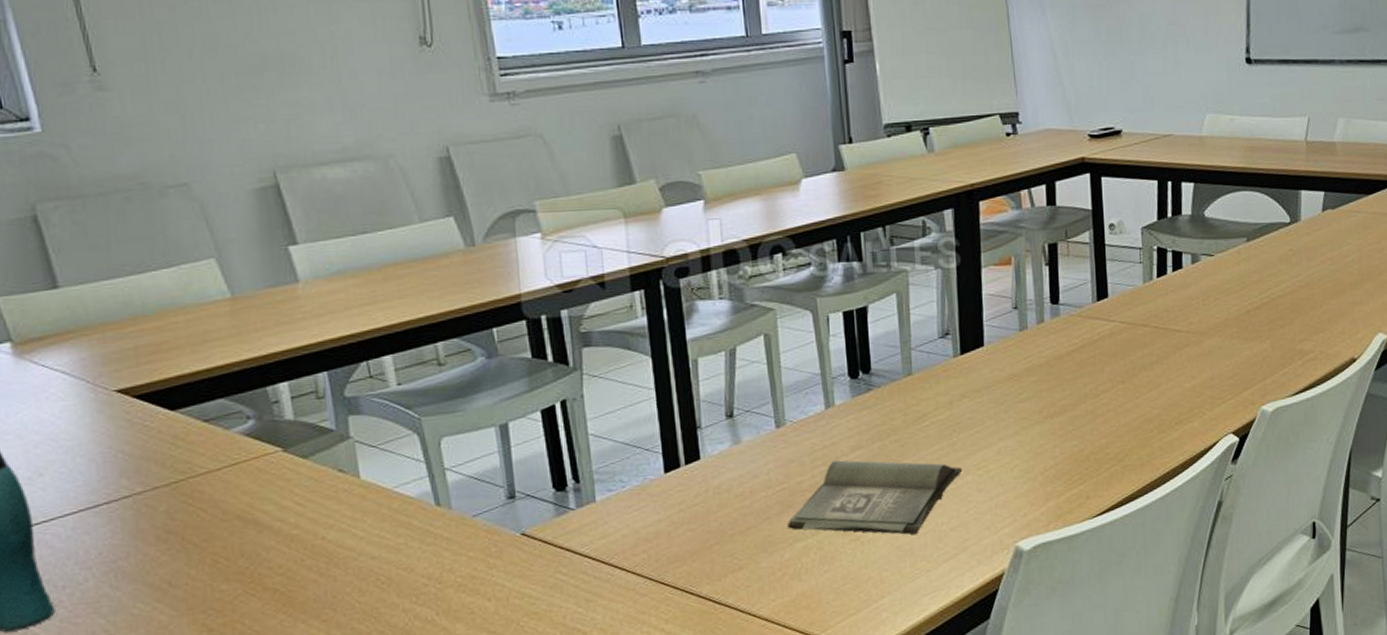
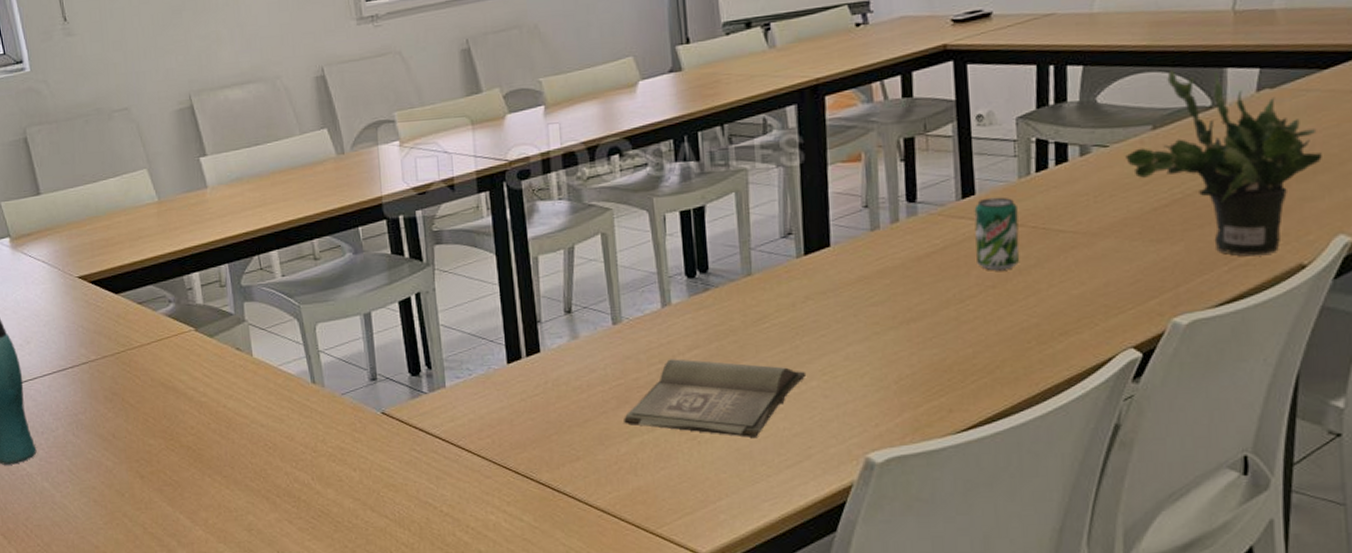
beverage can: none [1107,299,1144,367] -> present [974,197,1020,271]
potted plant: none [1226,189,1367,352] -> present [1125,69,1322,256]

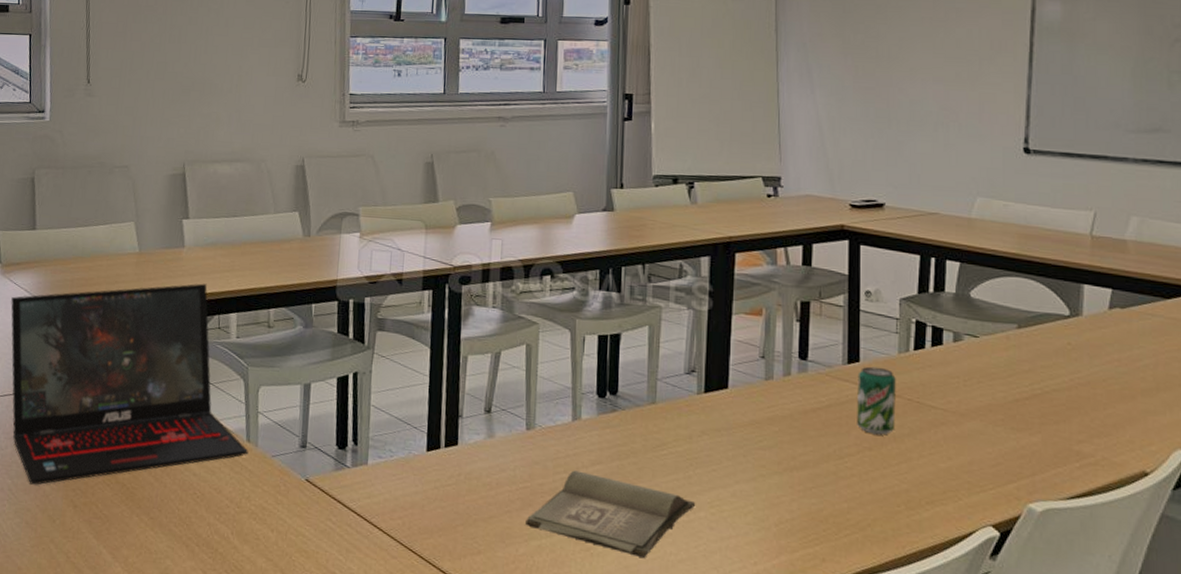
laptop: none [29,223,316,462] -> present [11,283,249,485]
potted plant: present [1125,69,1322,256] -> none [993,278,1164,458]

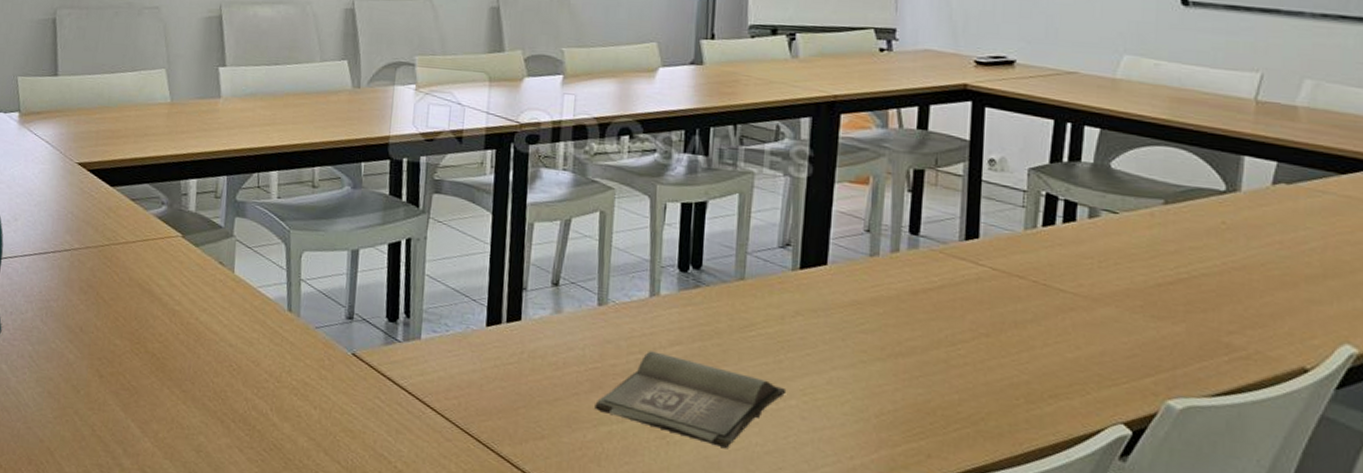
laptop: present [11,283,249,485] -> none [31,137,290,353]
beverage can: present [857,366,896,435] -> none [973,243,1020,321]

